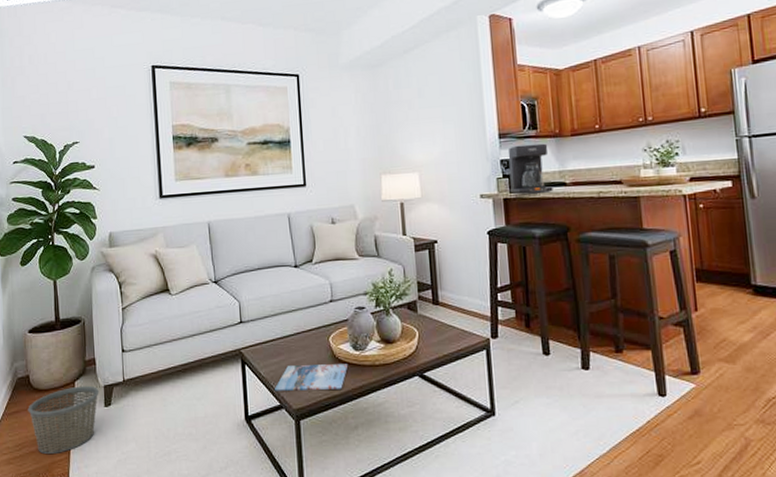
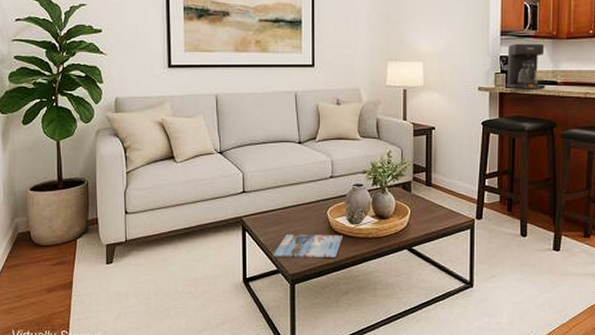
basket: present [28,385,99,455] -> none [28,243,101,306]

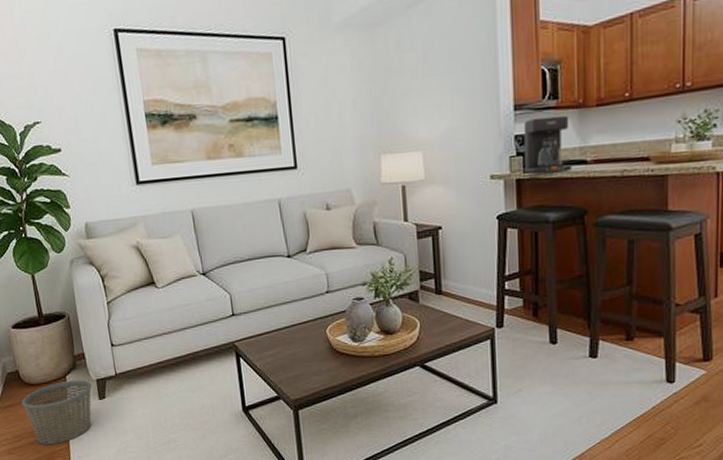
basket: none [28,243,101,306] -> present [21,379,92,445]
magazine: present [273,235,344,258] -> none [271,355,347,383]

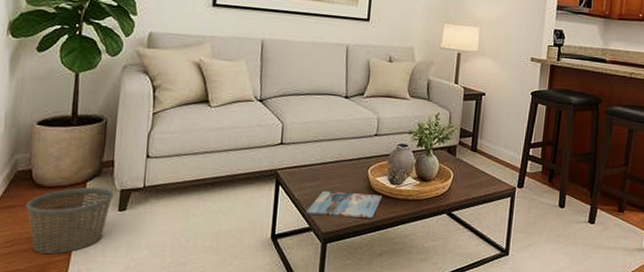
magazine: none [271,355,347,383] -> present [306,191,383,218]
coffee maker: present [523,115,572,174] -> none [557,19,597,66]

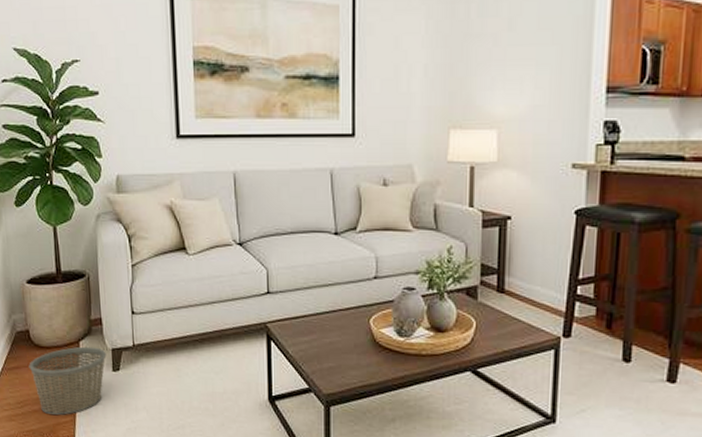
magazine: present [306,191,383,218] -> none [303,346,390,377]

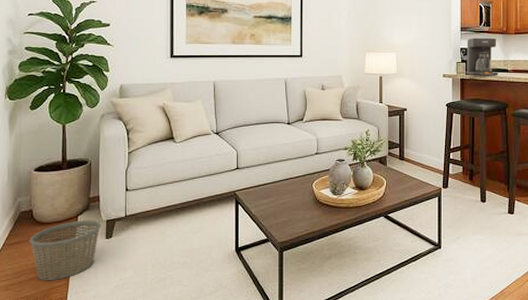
coffee maker: none [610,103,669,167] -> present [465,38,498,76]

